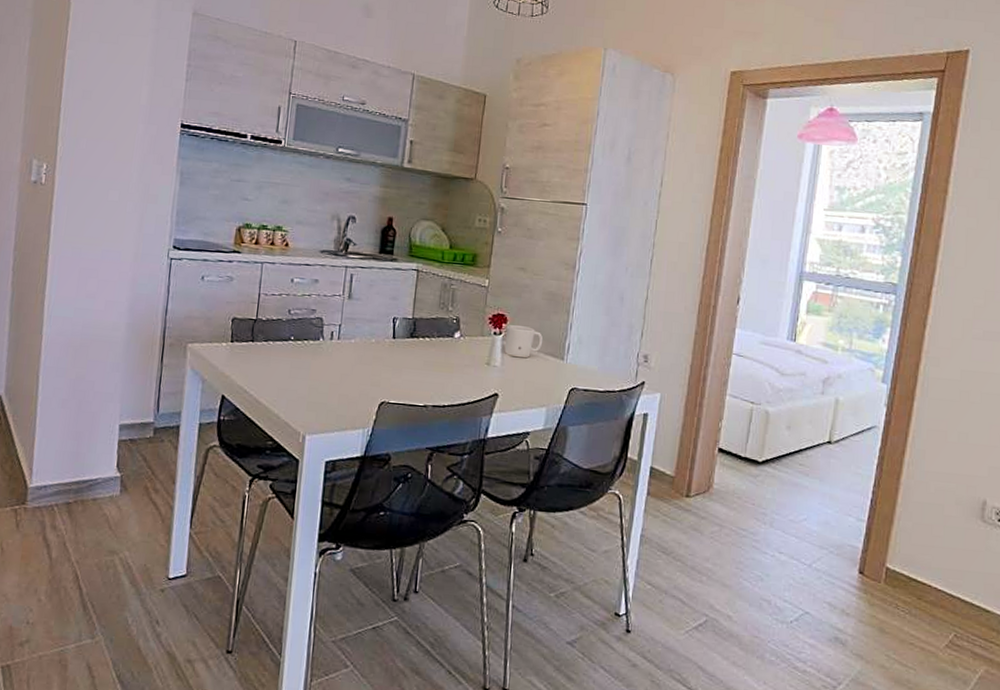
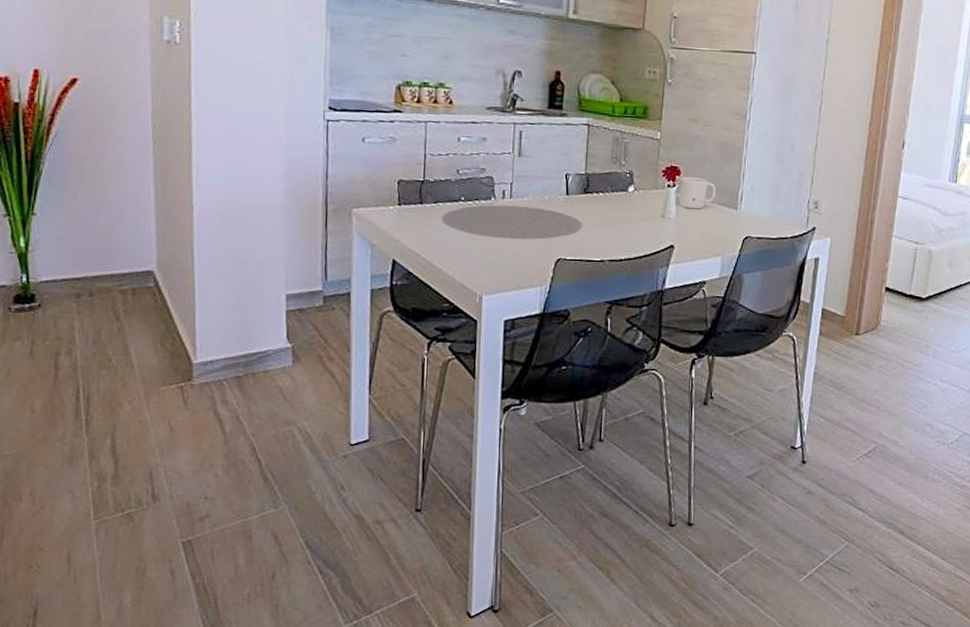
place mat: none [271,345,406,381] -> present [441,204,581,239]

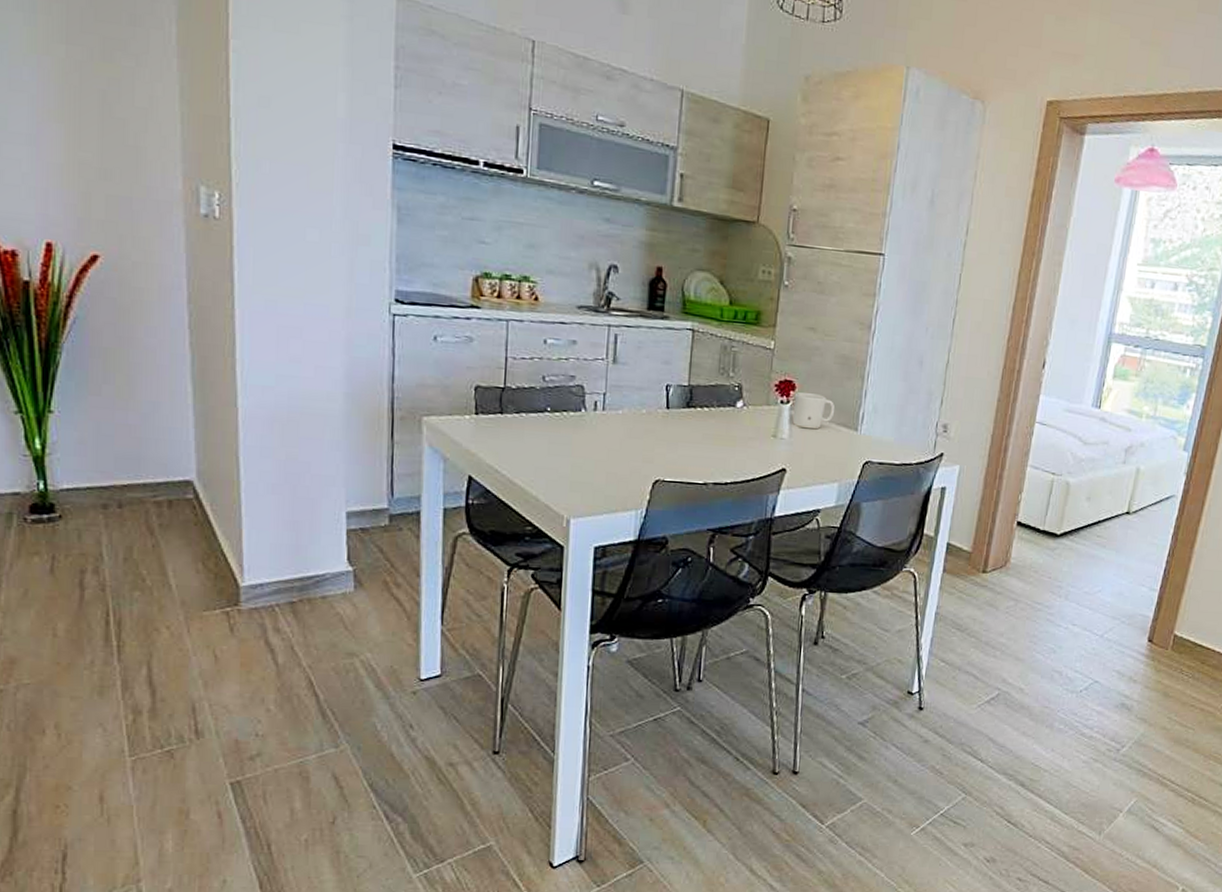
place mat: present [441,204,581,239] -> none [524,417,683,457]

